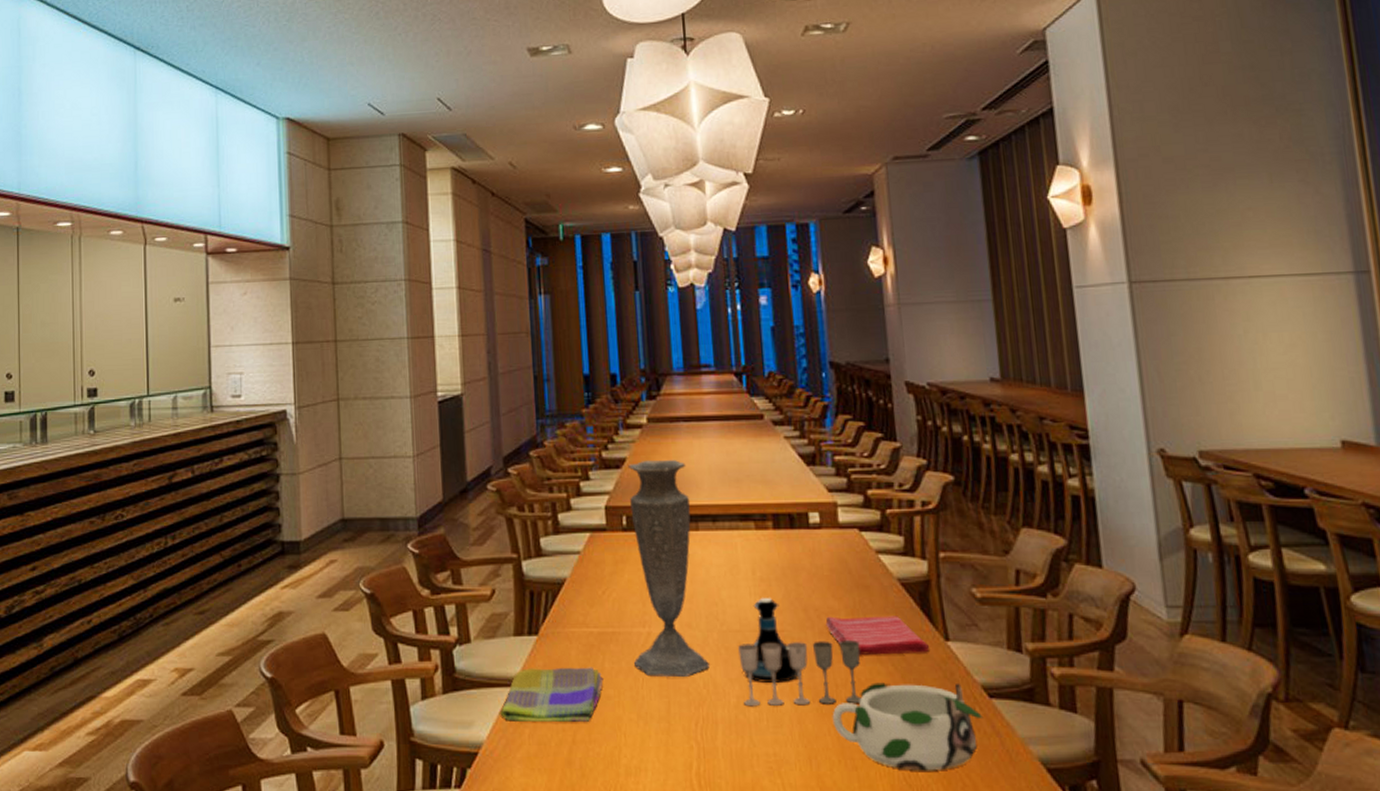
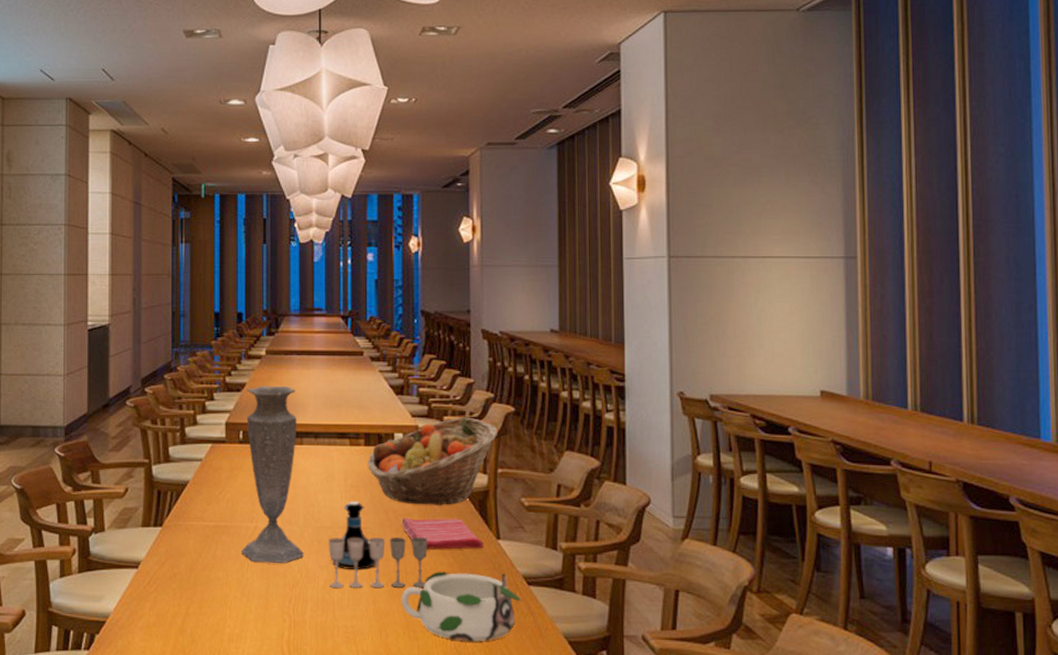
dish towel: present [500,667,604,722] -> none [126,553,215,598]
fruit basket: none [778,489,936,600] -> present [368,417,498,505]

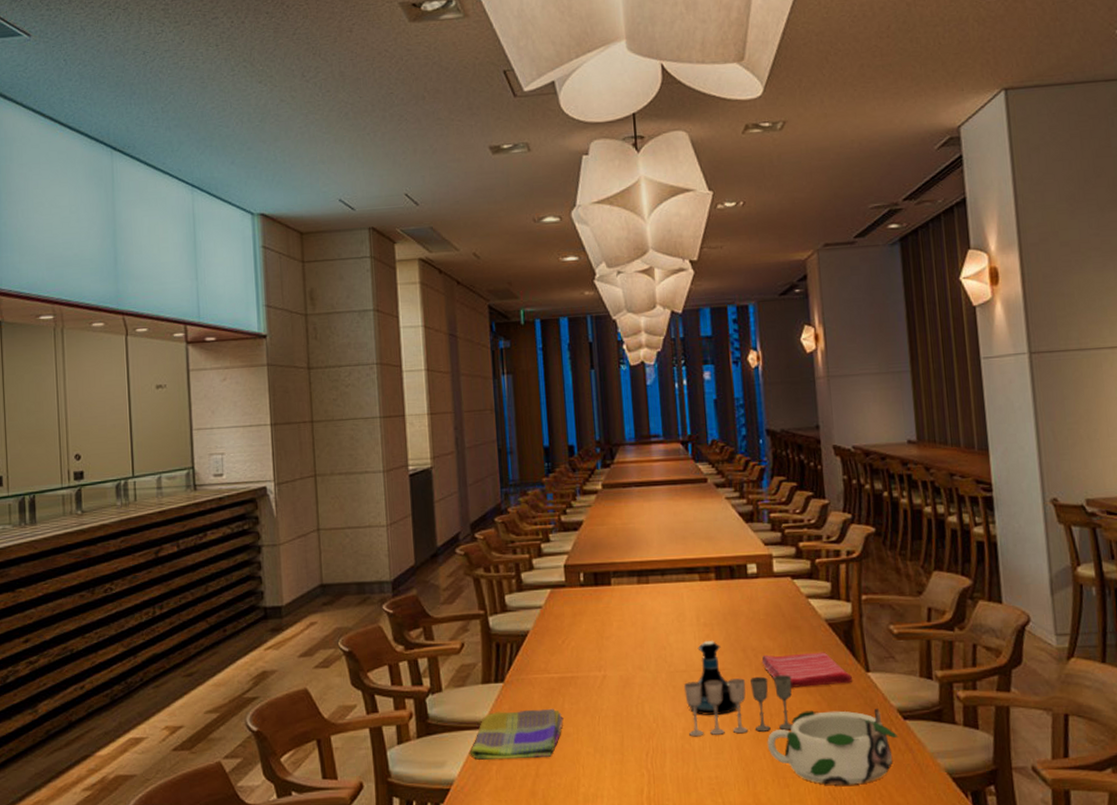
dish towel: none [126,553,215,598] -> present [470,708,564,760]
vase: present [242,386,305,563] -> none [585,521,660,715]
fruit basket: present [368,417,498,505] -> none [720,541,859,640]

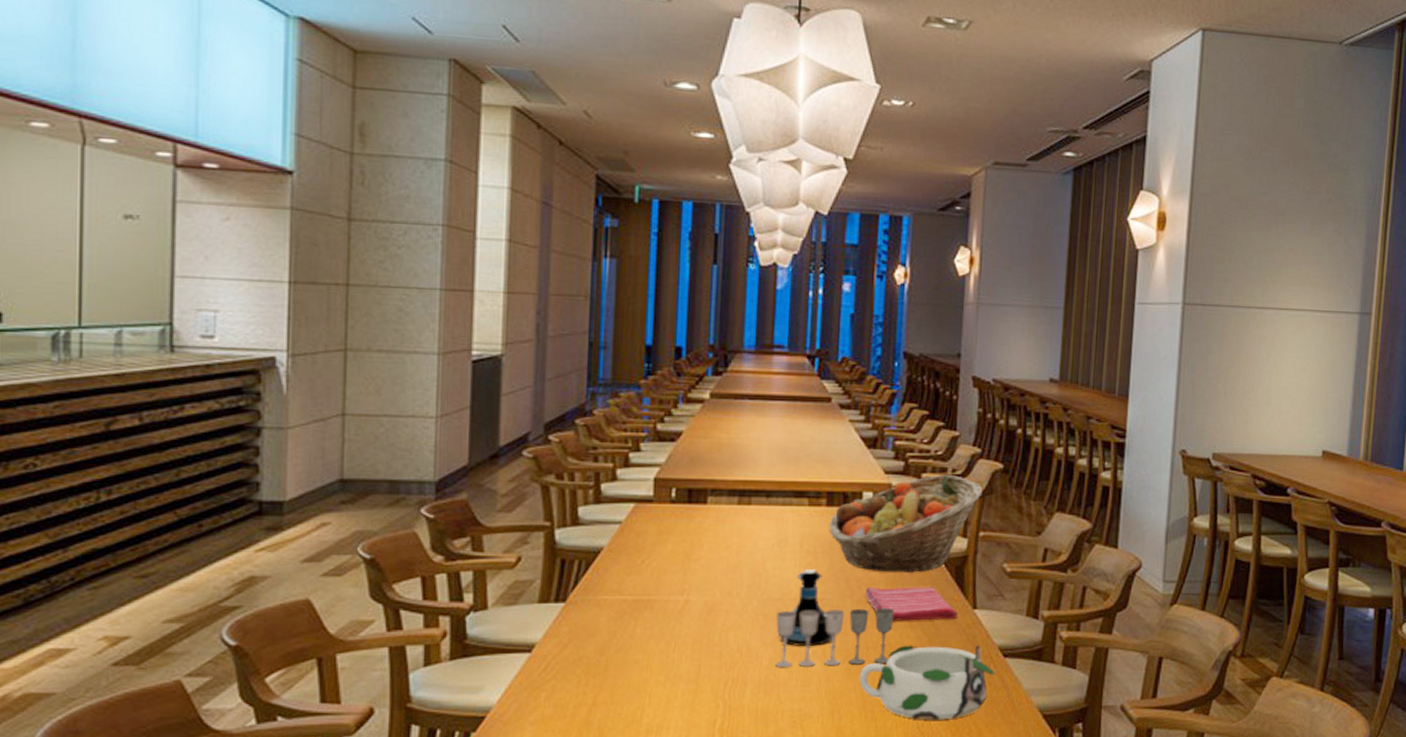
dish towel: present [470,708,564,760] -> none [515,633,633,686]
fruit basket: none [720,541,859,640] -> present [829,474,983,573]

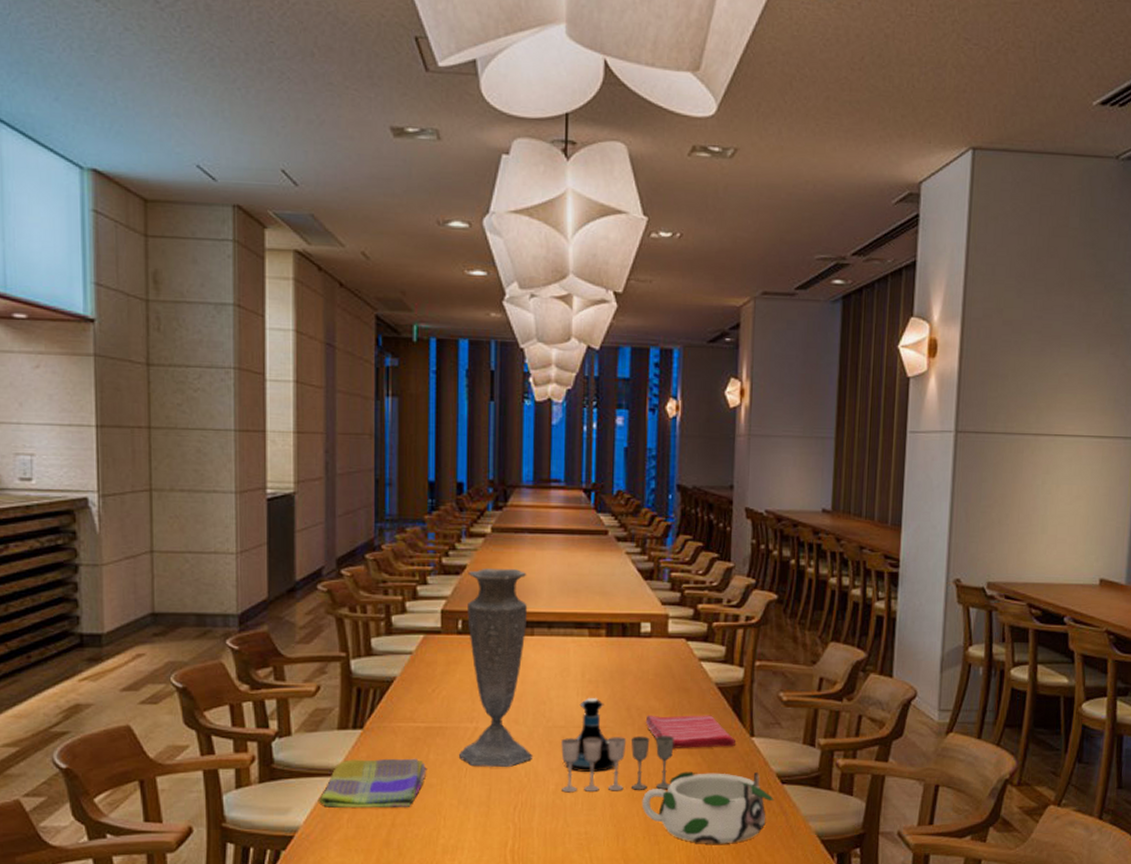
dish towel: none [515,633,633,686] -> present [319,758,427,808]
vase: none [668,435,747,642] -> present [459,569,534,767]
fruit basket: present [829,474,983,573] -> none [609,605,758,701]

